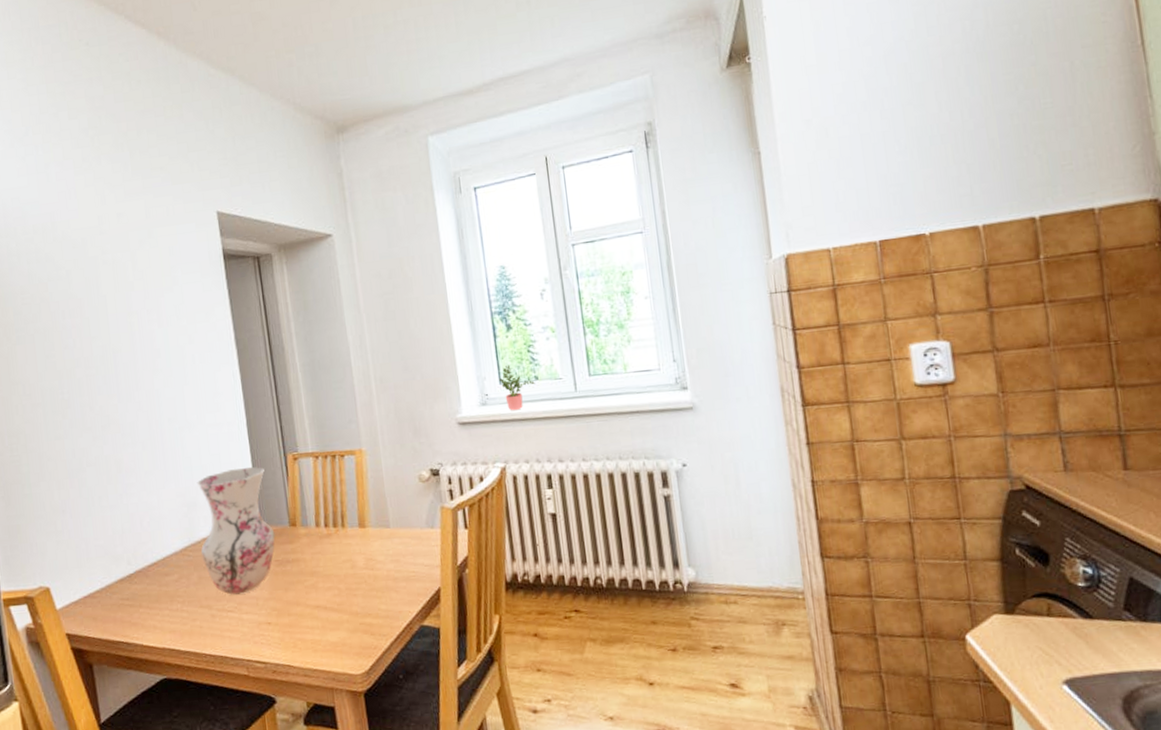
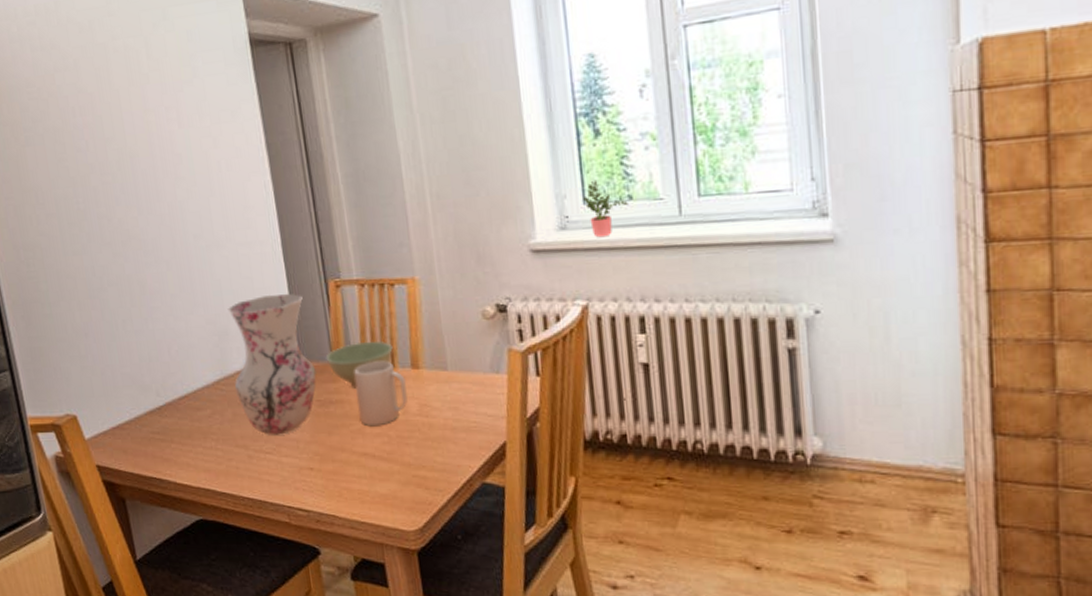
bowl: none [284,505,343,548] -> present [325,341,393,388]
mug: none [308,522,356,581] -> present [354,361,408,425]

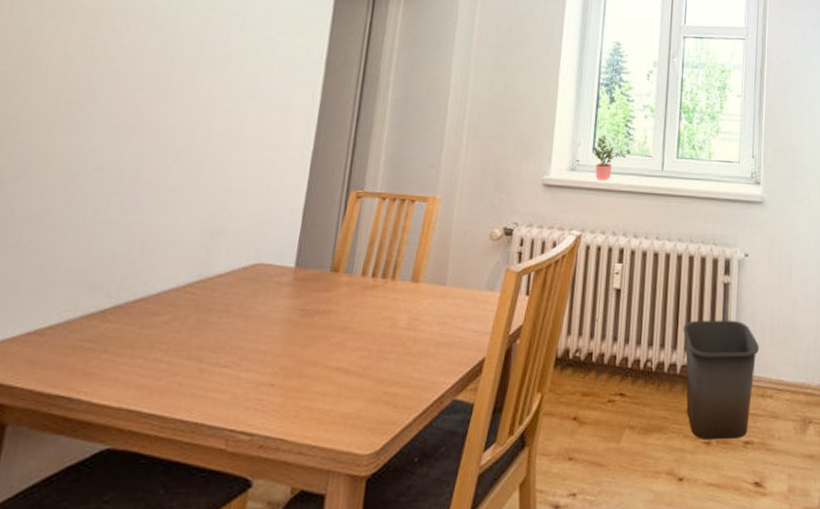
vase: present [227,293,317,435] -> none [208,198,319,346]
bowl: present [325,341,393,388] -> none [325,252,398,299]
mug: present [354,361,408,425] -> none [343,272,402,338]
waste bin: none [737,392,848,528] -> present [683,320,759,439]

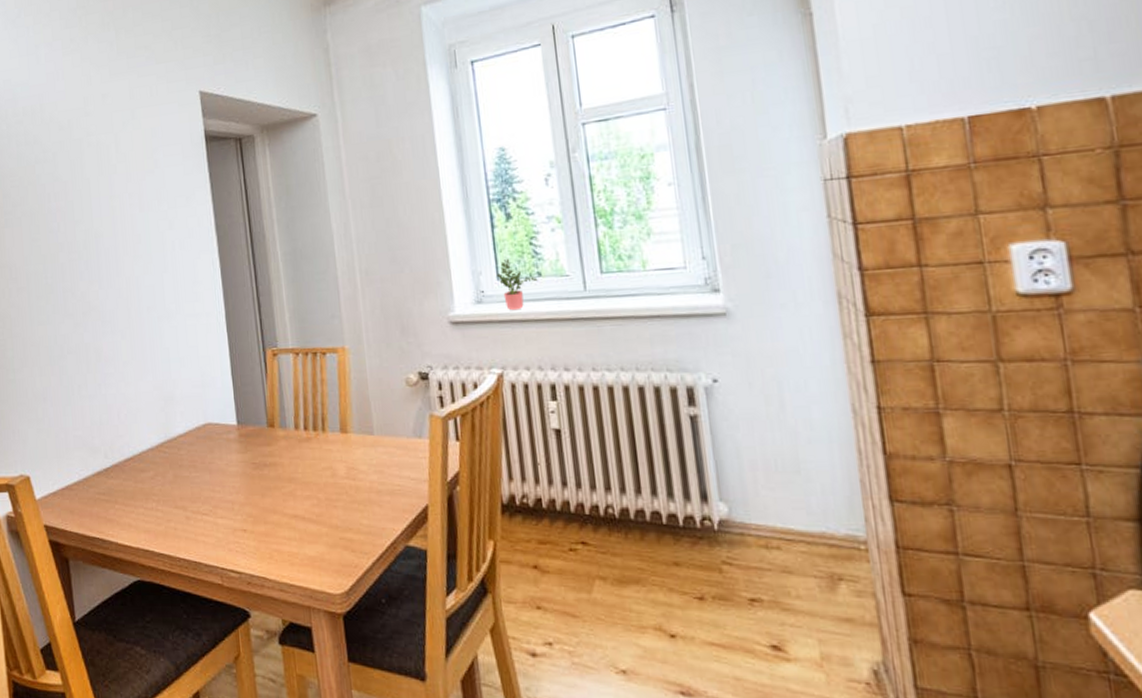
waste bin: present [683,320,759,439] -> none [645,458,752,594]

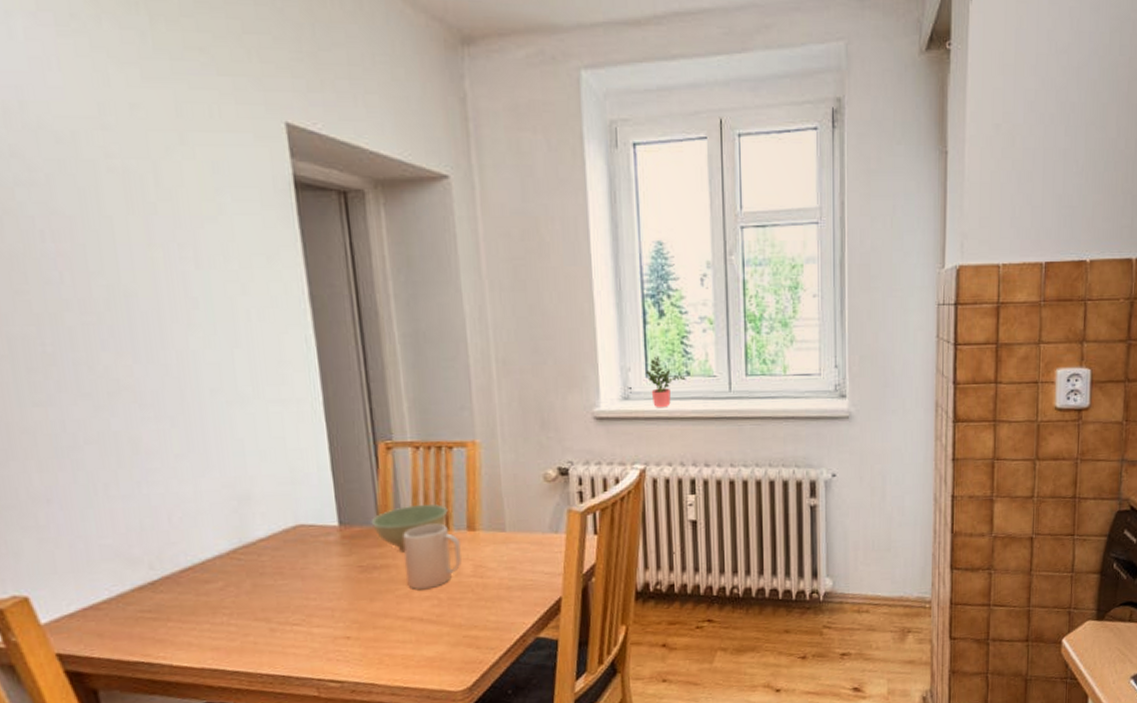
bowl: none [261,406,324,452] -> present [371,504,448,552]
mug: none [287,425,337,488] -> present [403,523,462,589]

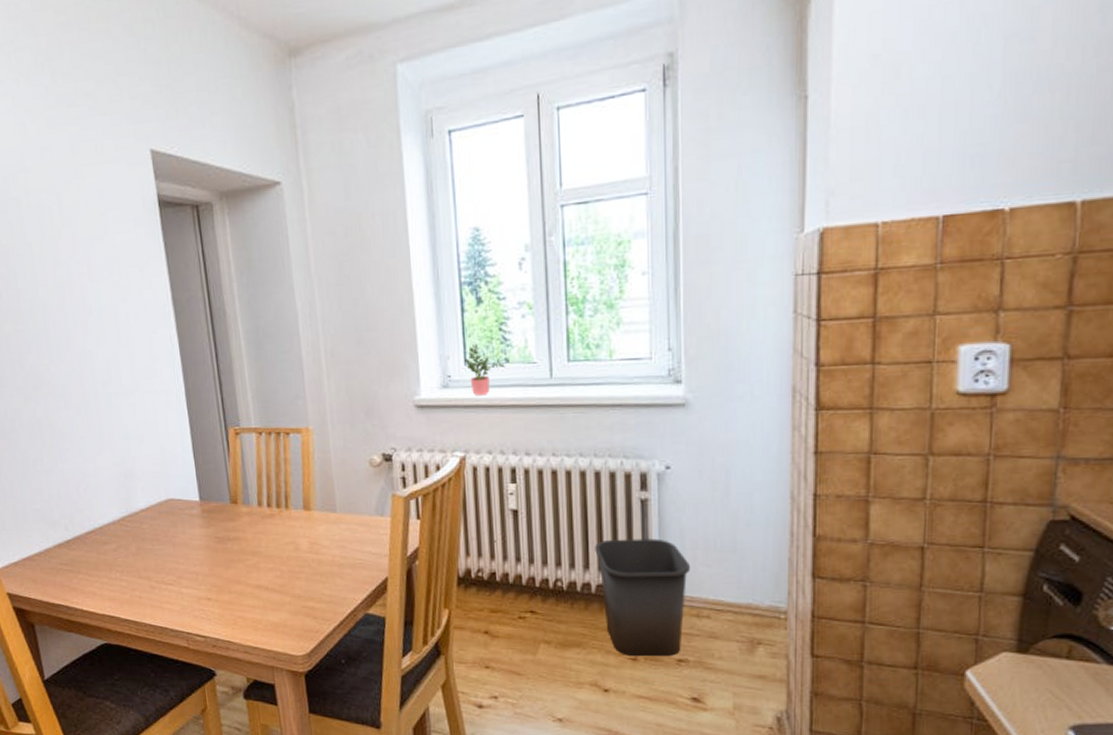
bowl: present [371,504,448,552] -> none [224,484,287,527]
mug: present [403,523,462,589] -> none [250,502,299,561]
waste bin: none [769,542,852,655] -> present [595,538,690,656]

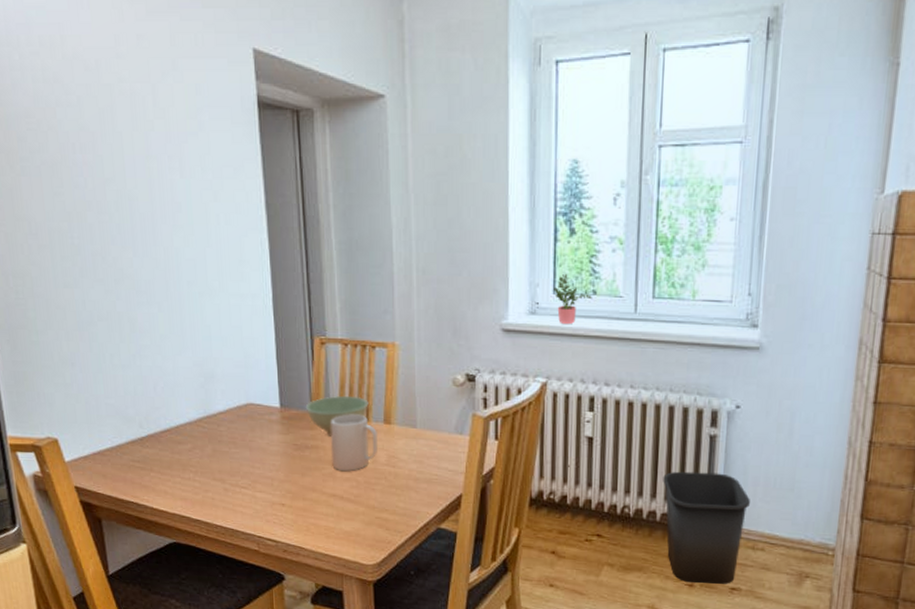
bowl: none [224,484,287,527] -> present [305,395,369,437]
mug: none [250,502,299,561] -> present [330,414,378,471]

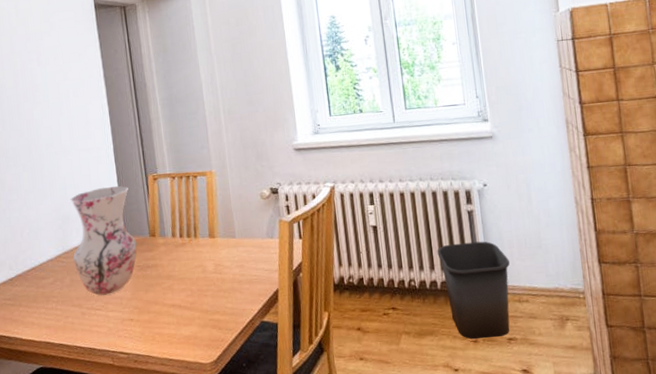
vase: none [215,344,296,472] -> present [70,185,138,295]
bowl: present [305,395,369,437] -> none [145,218,196,255]
mug: present [330,414,378,471] -> none [166,233,206,283]
potted plant: present [553,273,592,325] -> none [329,99,360,139]

